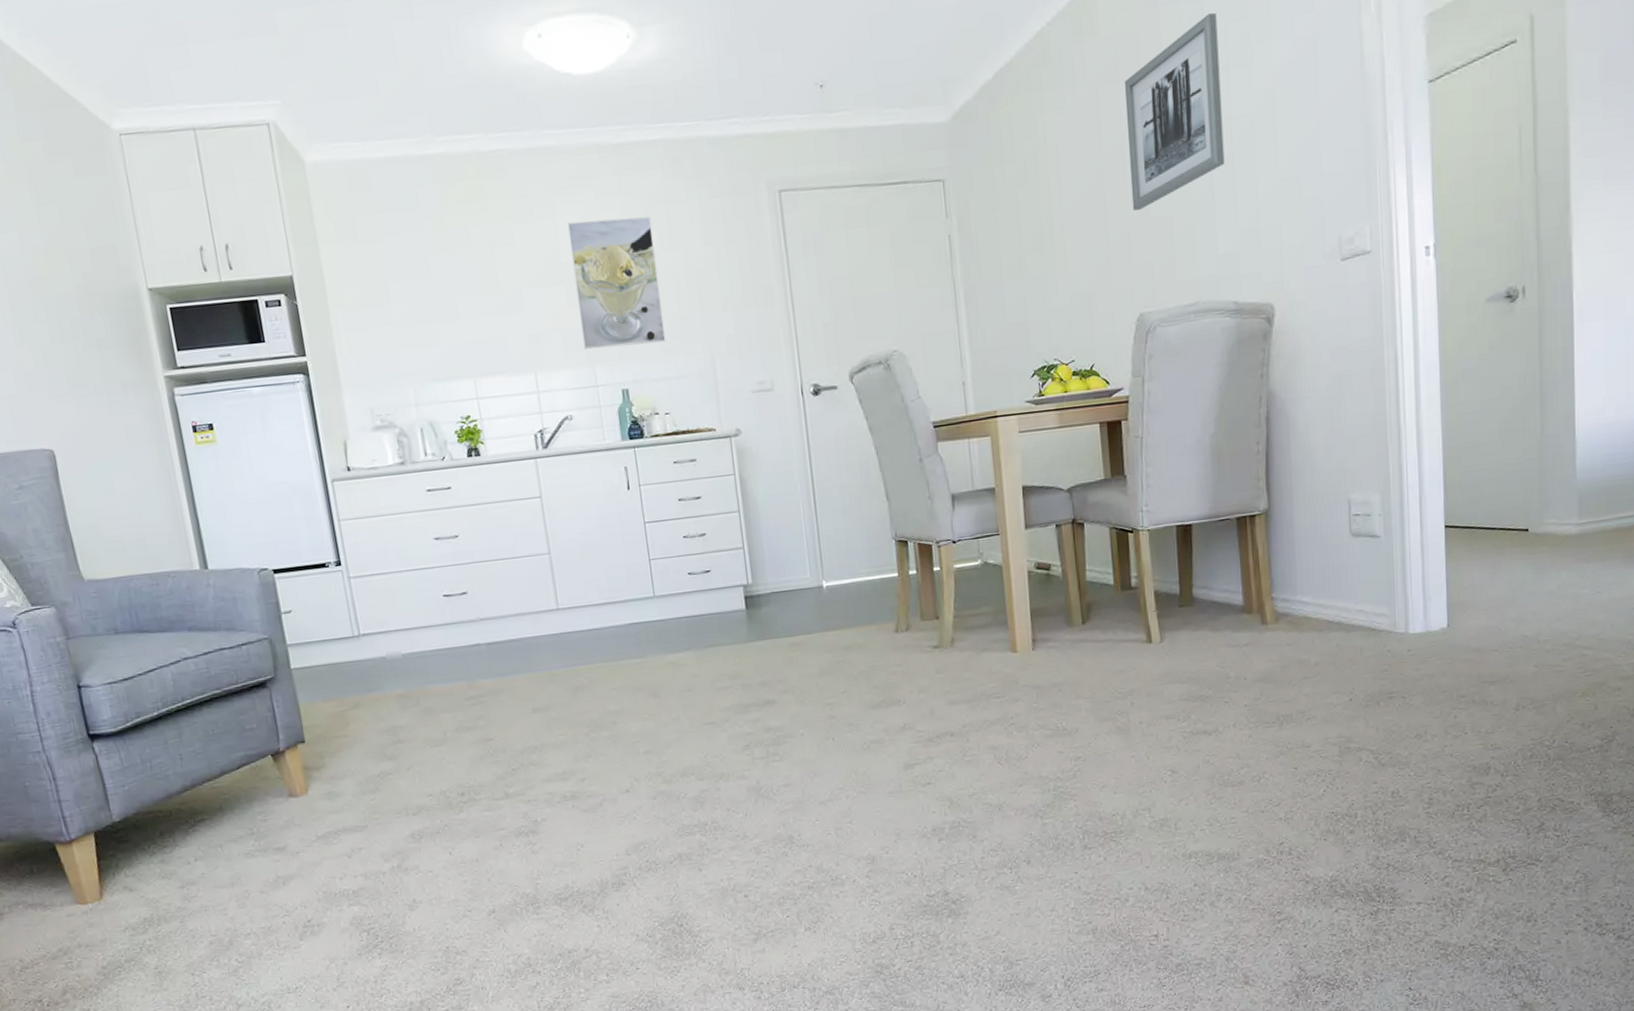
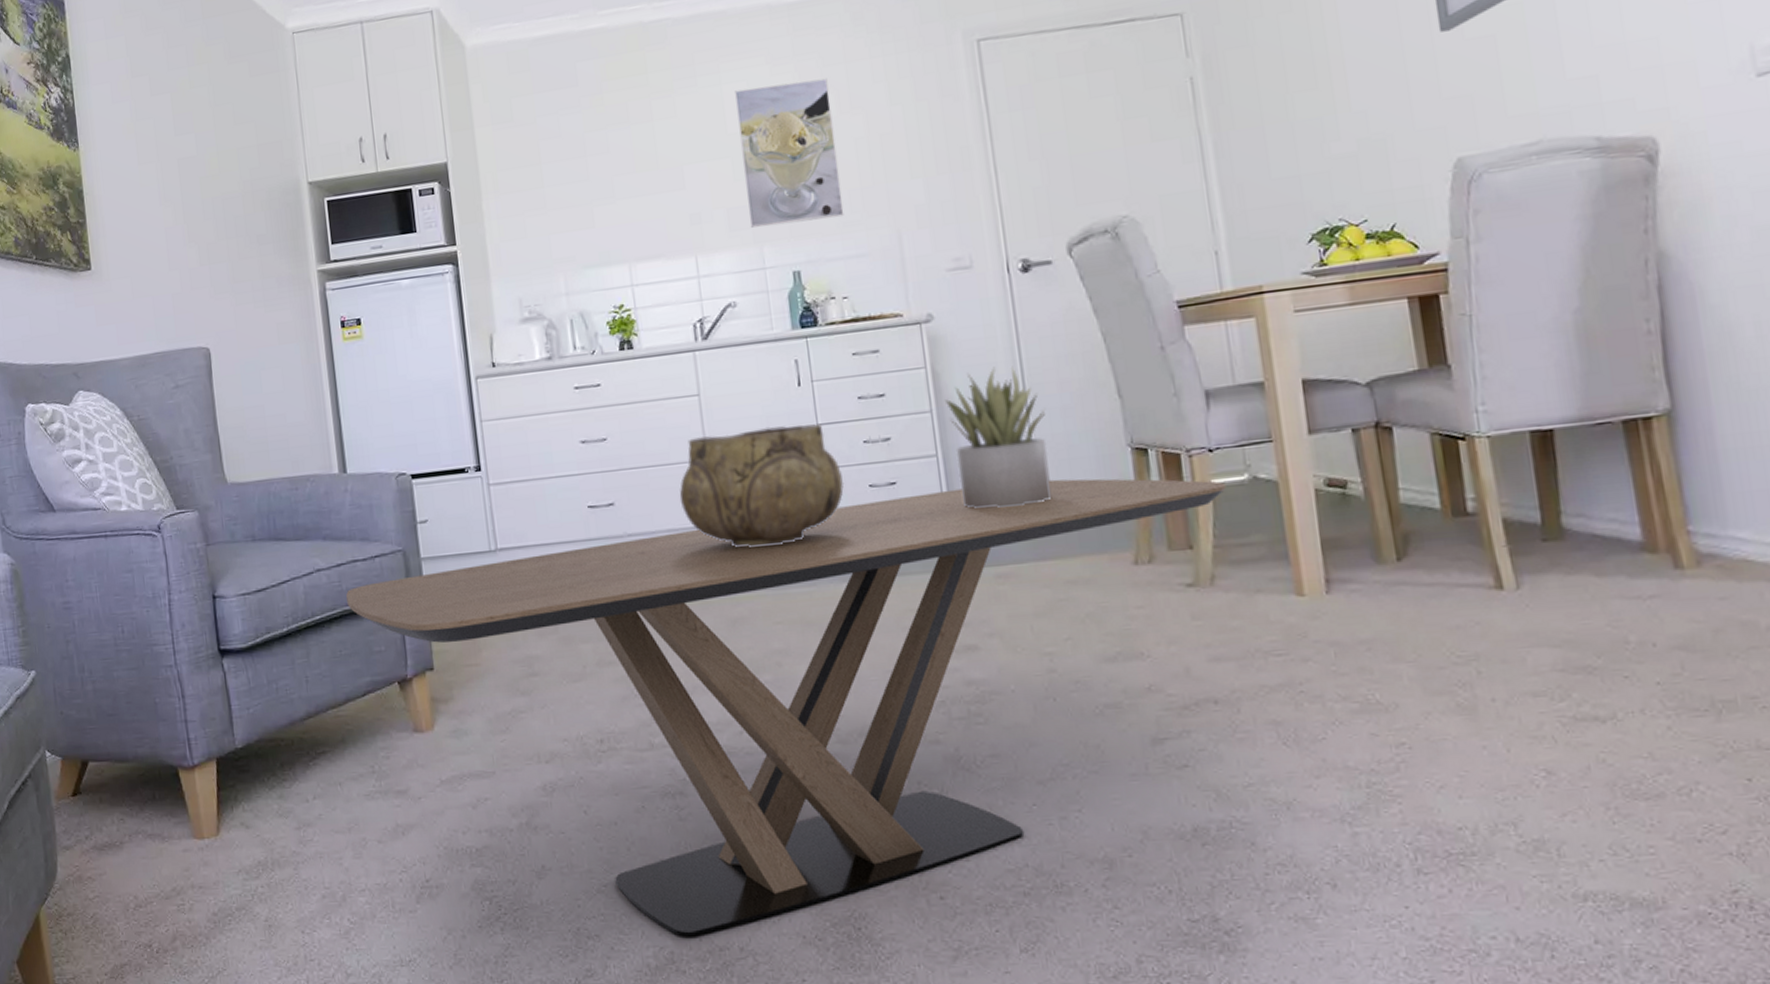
coffee table: none [215,565,965,946] -> present [346,478,1227,937]
decorative bowl: none [525,522,668,628] -> present [679,424,845,548]
succulent plant: none [749,474,834,591] -> present [944,366,1052,509]

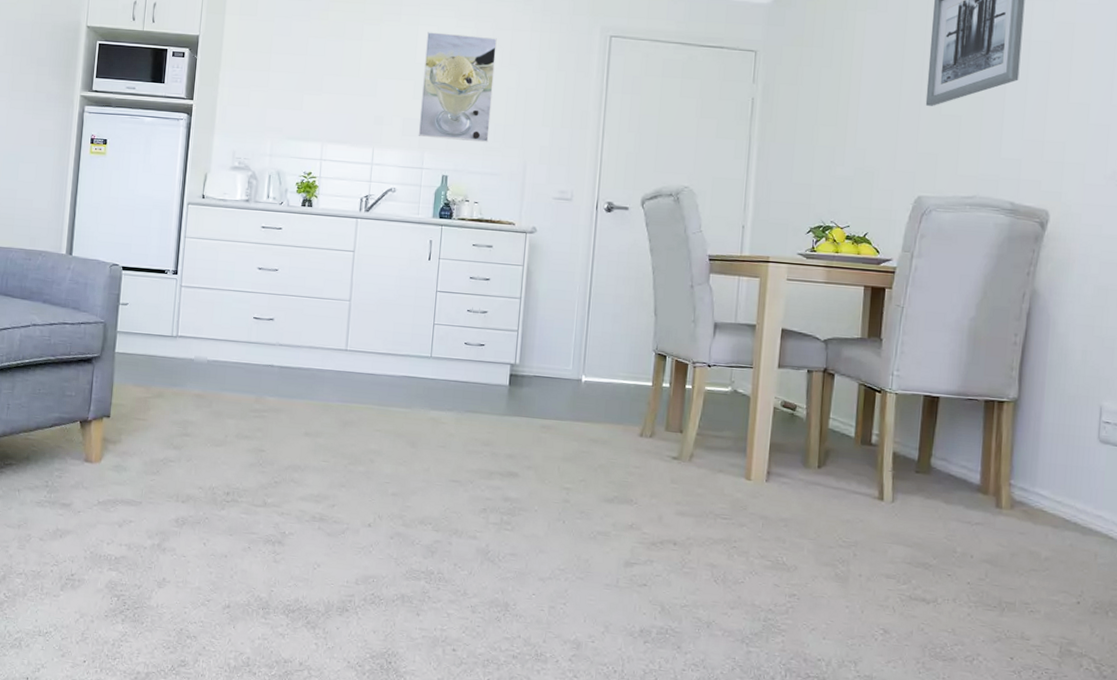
coffee table: present [346,478,1227,937] -> none [52,343,715,649]
decorative bowl: present [679,424,845,548] -> none [323,282,447,374]
succulent plant: present [944,366,1052,509] -> none [530,275,601,380]

